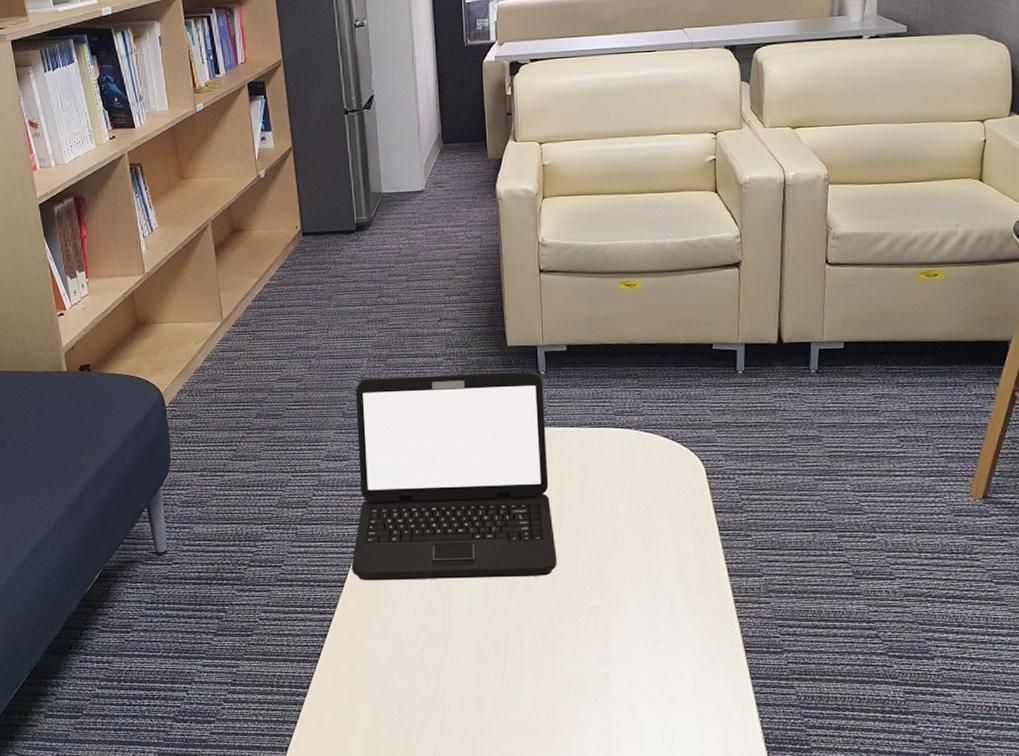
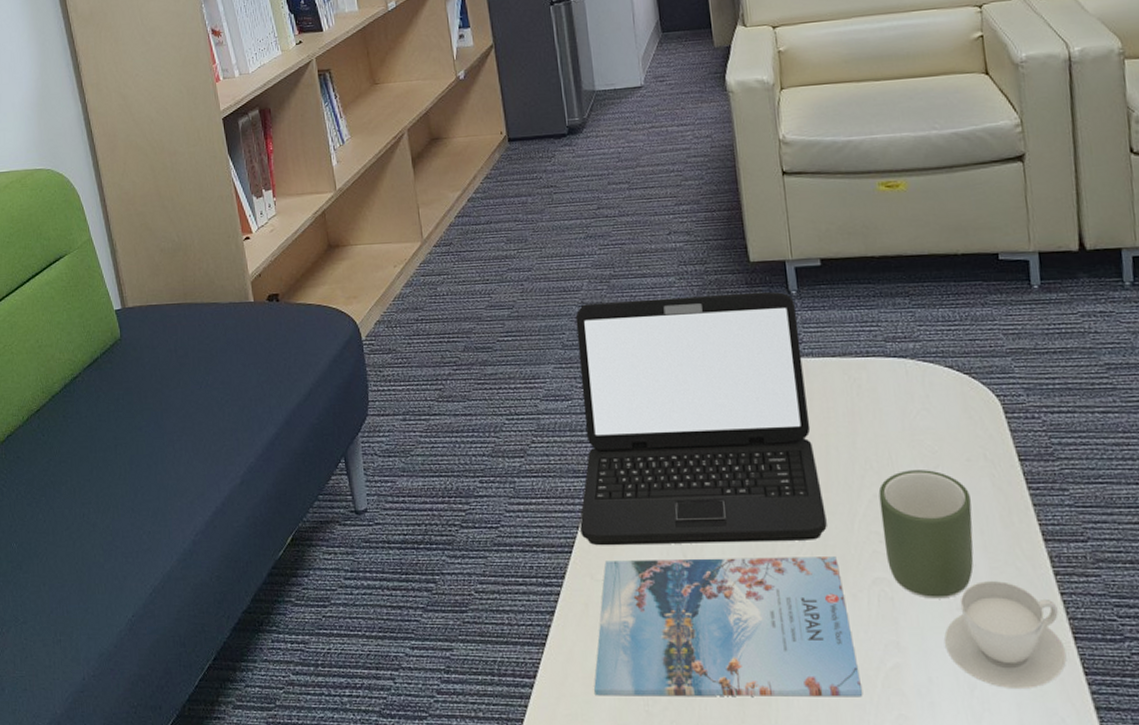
magazine: none [358,589,576,702] -> present [594,557,862,697]
mug: none [601,520,674,622] -> present [878,470,974,599]
teacup: none [645,608,738,691] -> present [944,581,1067,690]

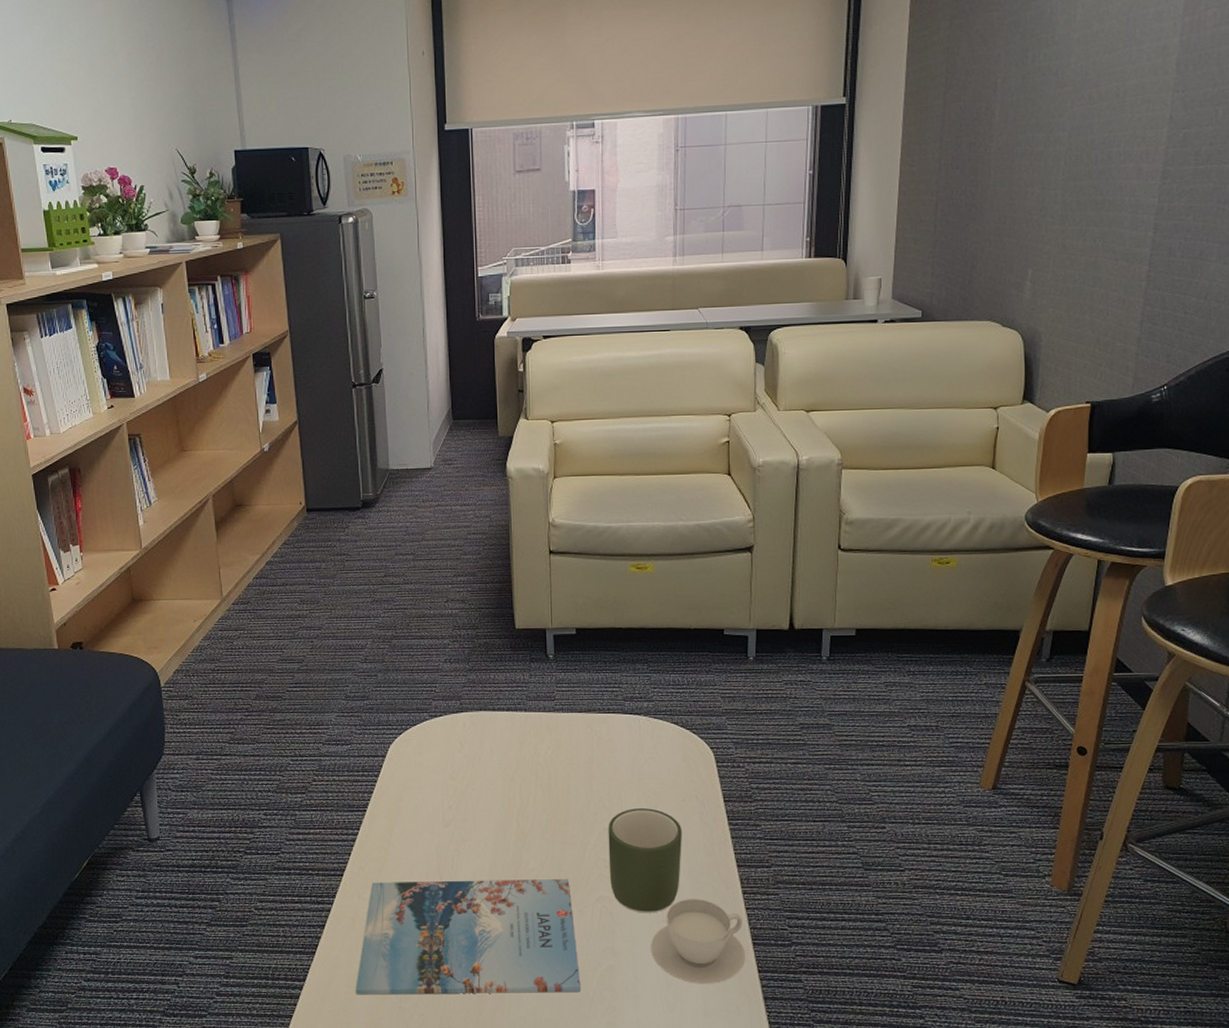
laptop: present [575,291,827,546] -> none [352,655,563,870]

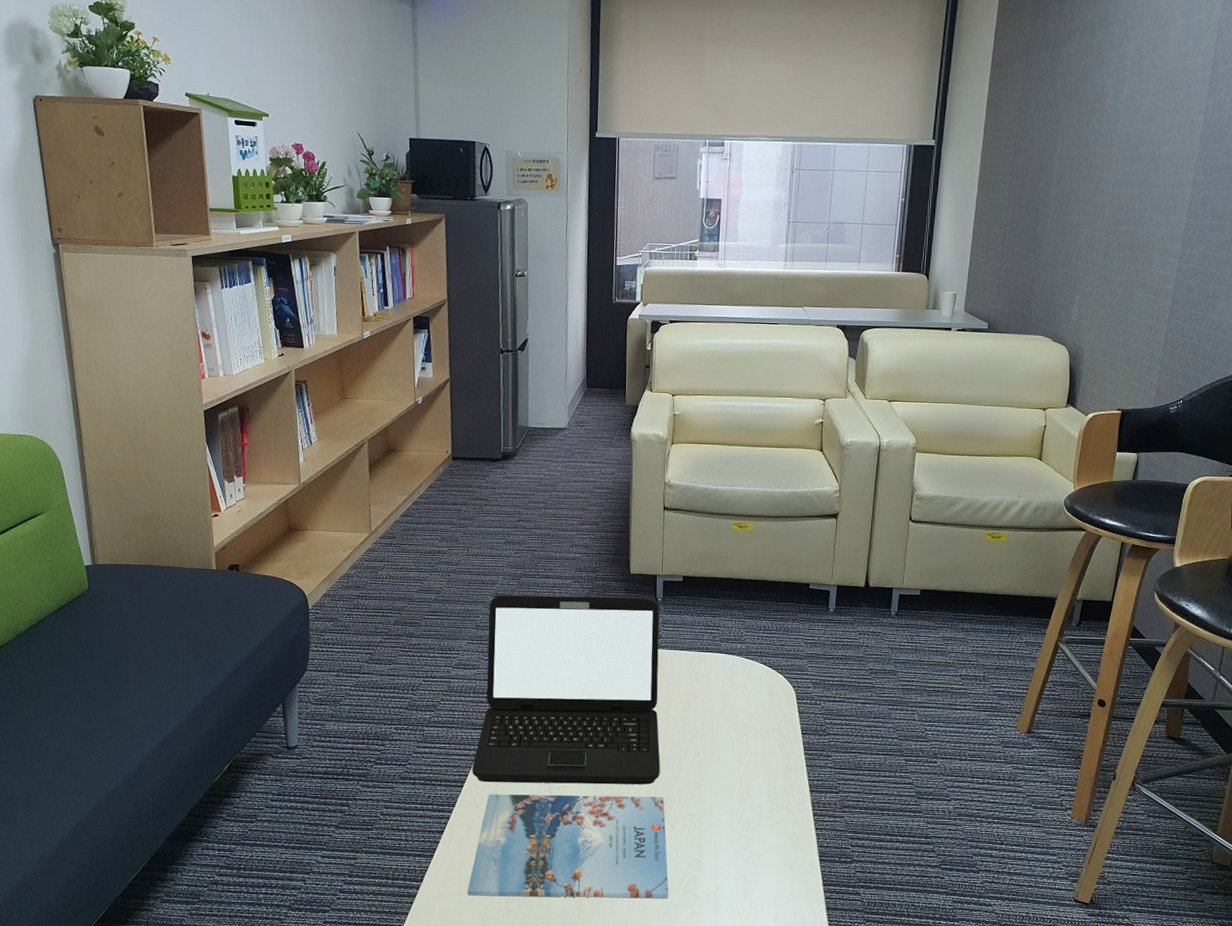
laptop: none [352,655,563,870] -> present [472,595,660,785]
mug: present [608,808,682,913] -> none [699,737,764,830]
teacup: present [651,899,746,985] -> none [732,819,813,895]

